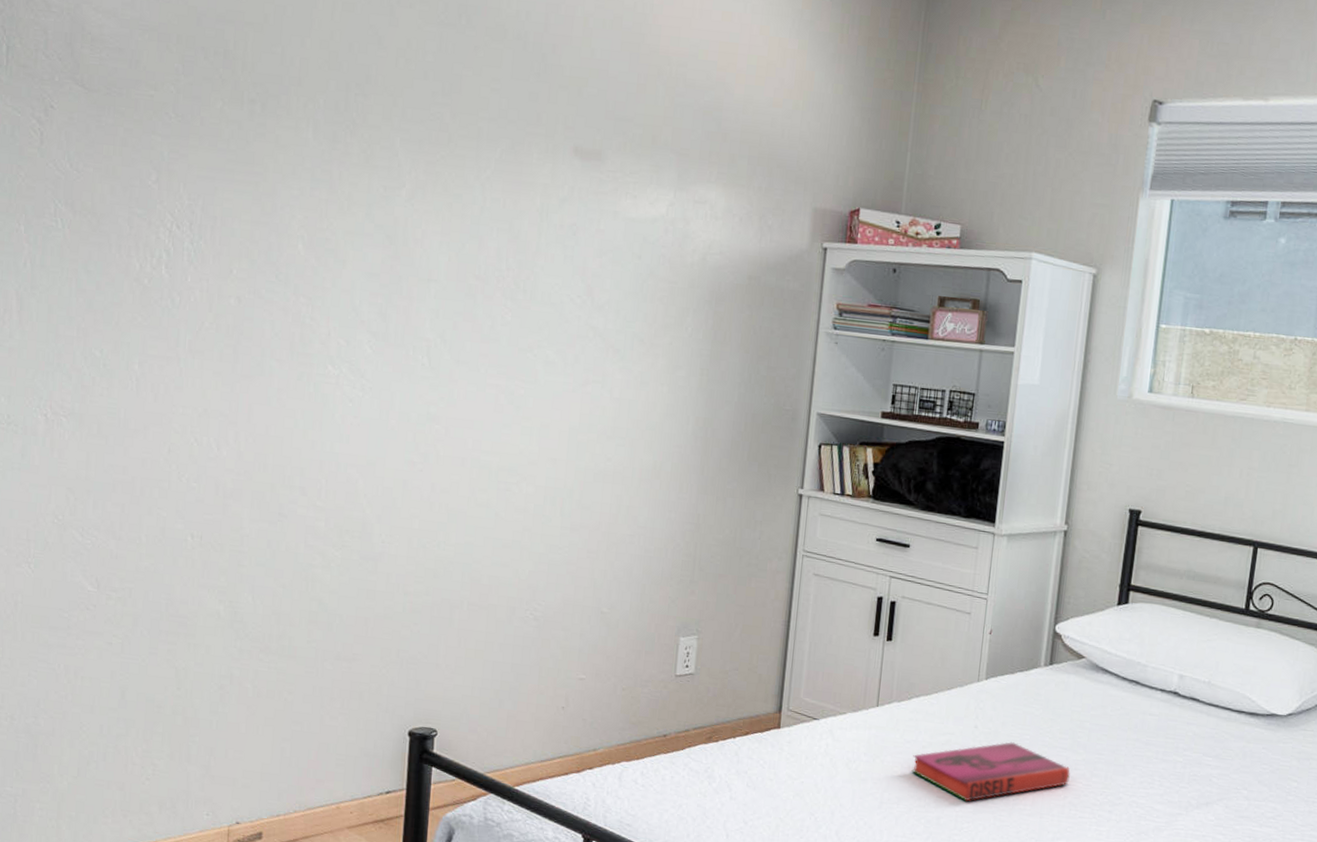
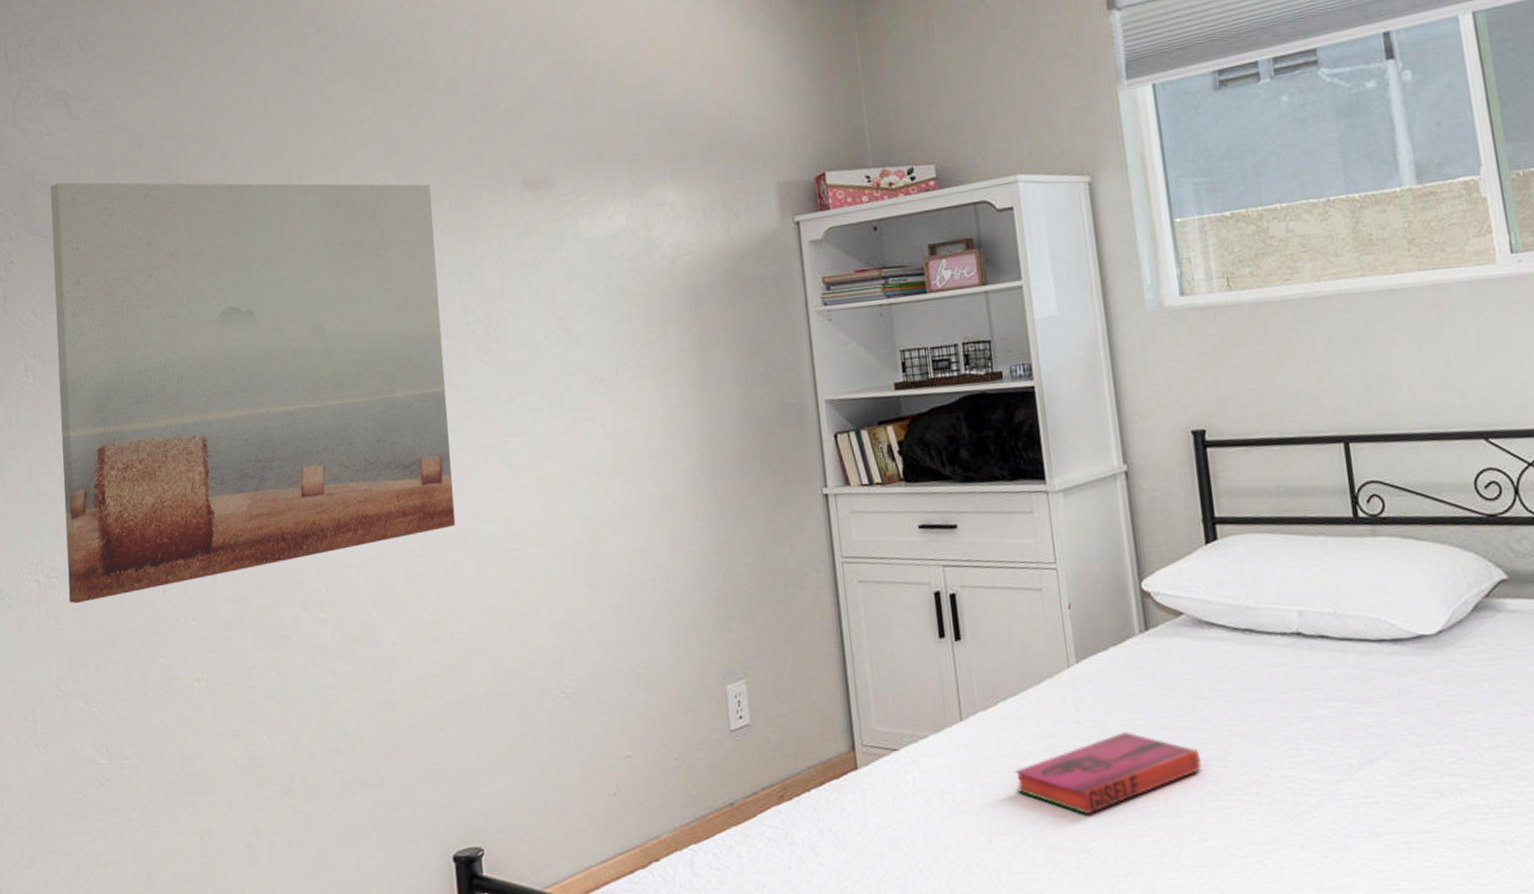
wall art: none [74,39,485,451] -> present [50,182,456,604]

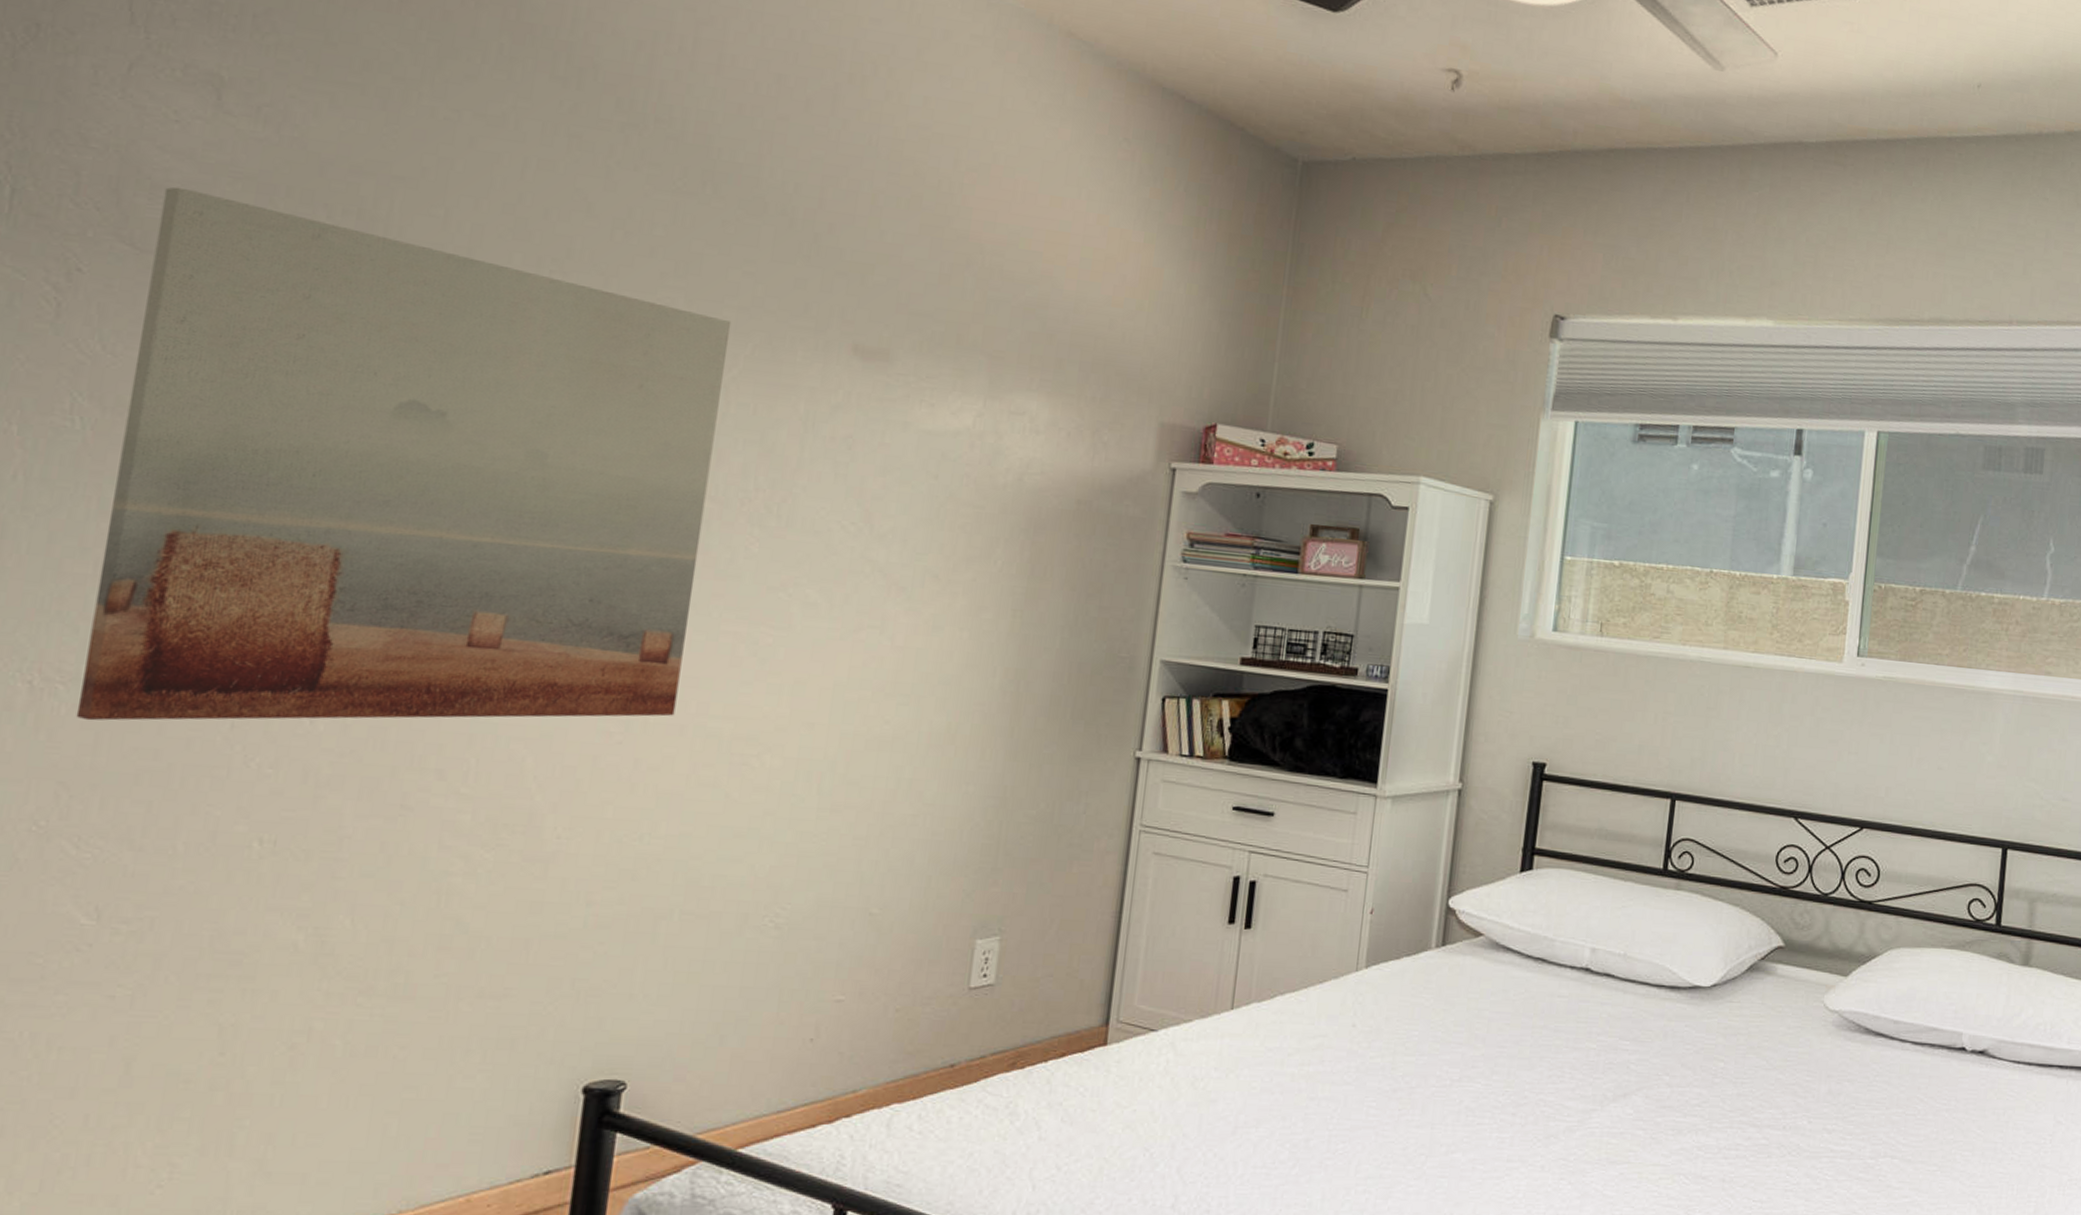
hardback book: present [1014,732,1202,815] -> none [1274,1040,1467,1117]

